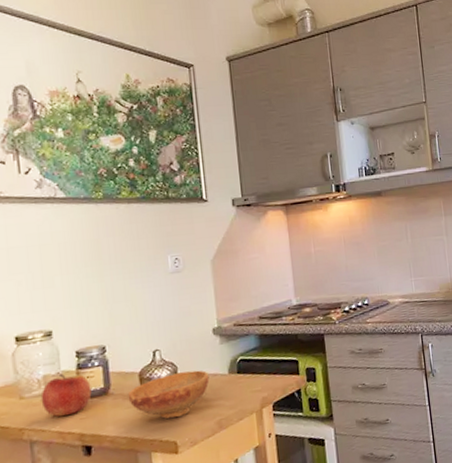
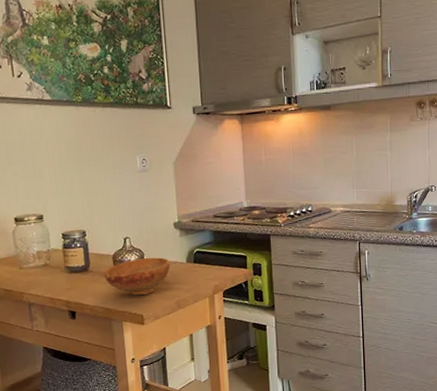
apple: present [40,373,92,417] -> none [35,251,75,286]

